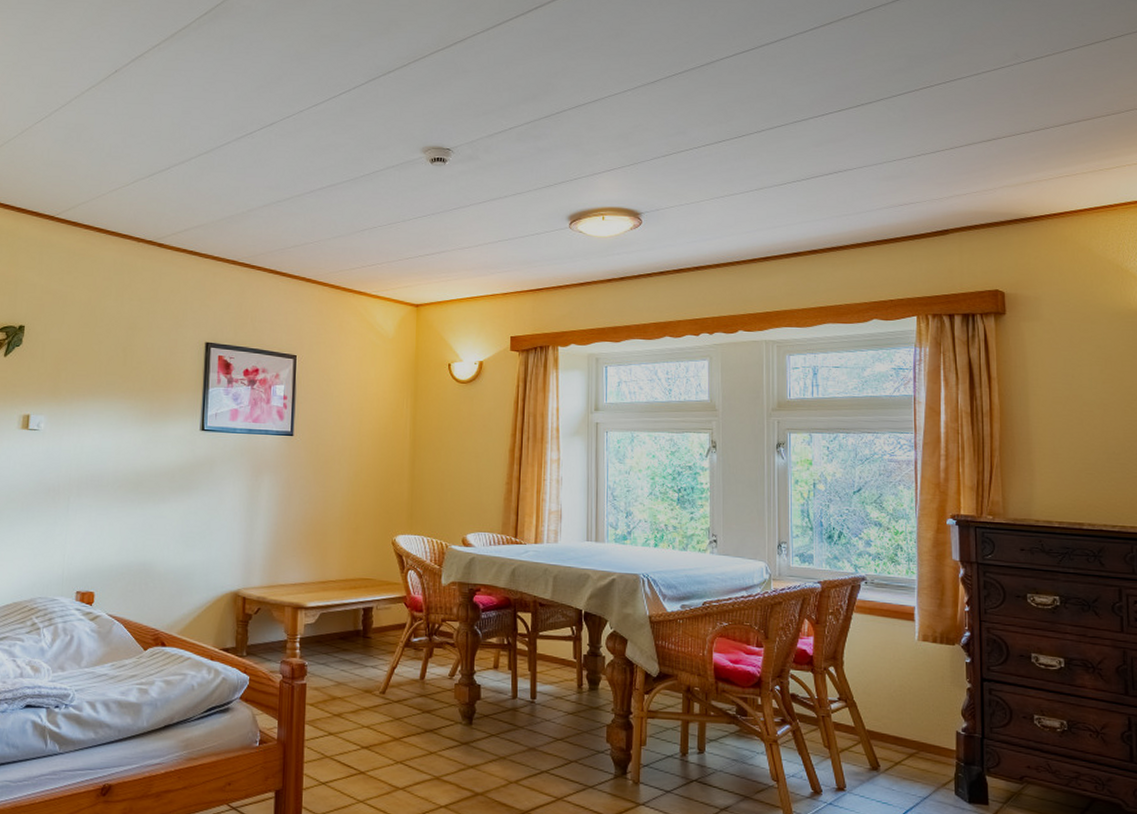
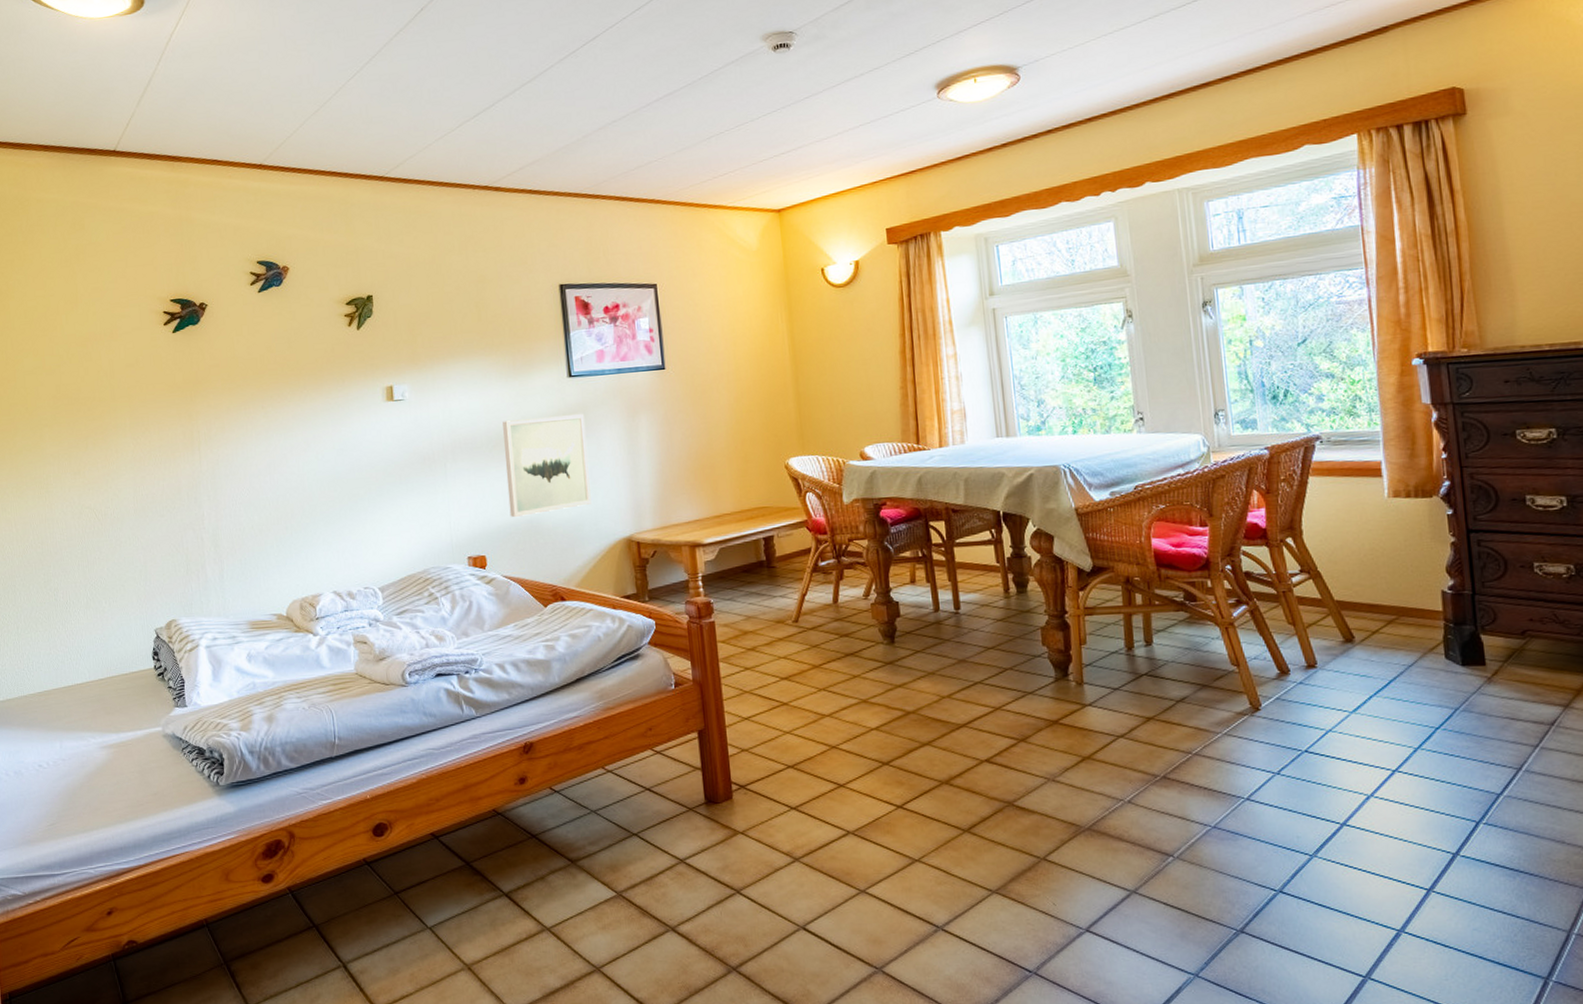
wall art: none [124,464,211,558] -> present [502,414,592,517]

